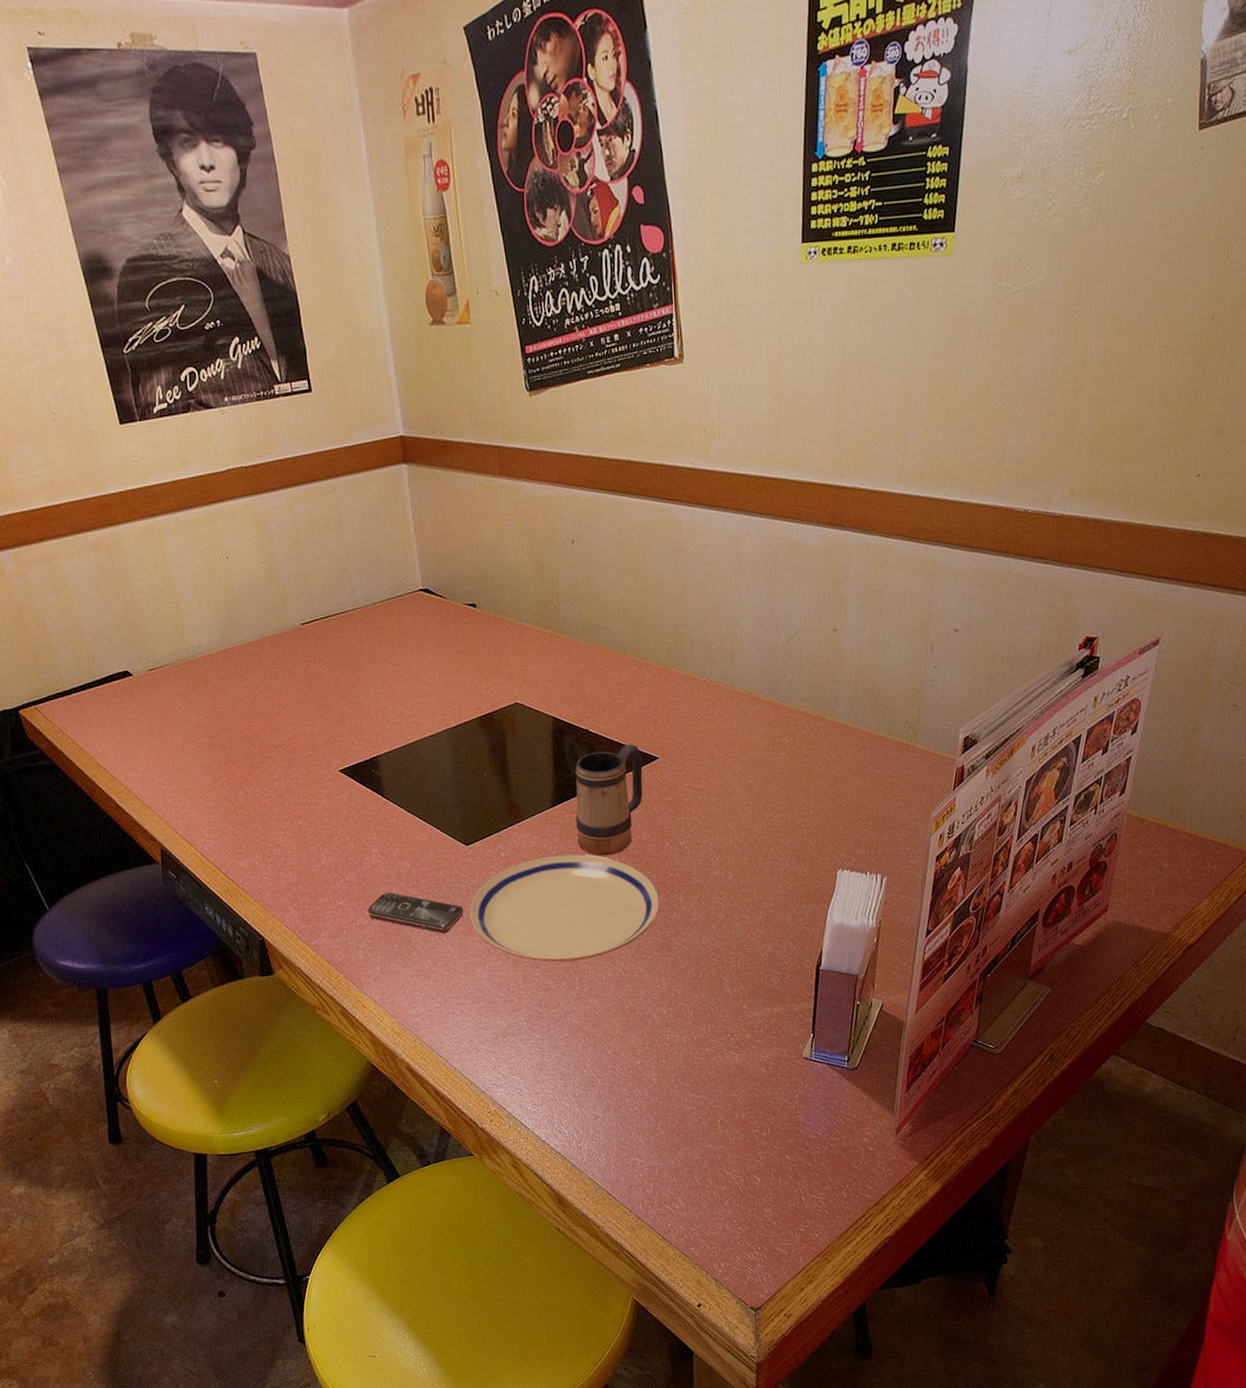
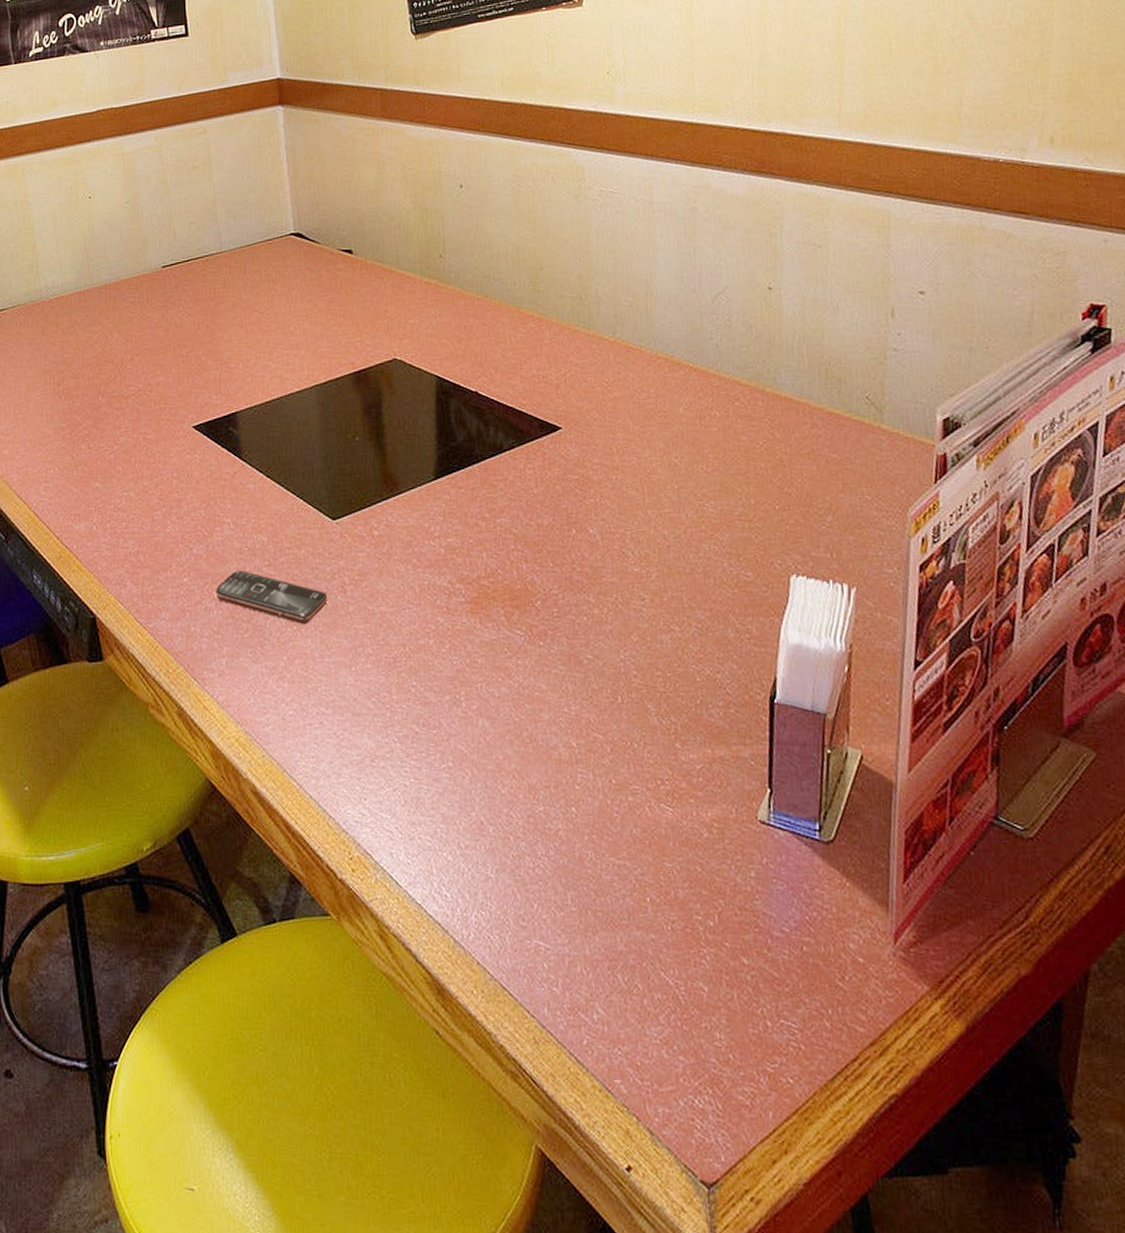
plate: present [470,854,659,963] -> none [335,537,565,670]
beer mug: present [575,744,643,856] -> none [462,410,543,542]

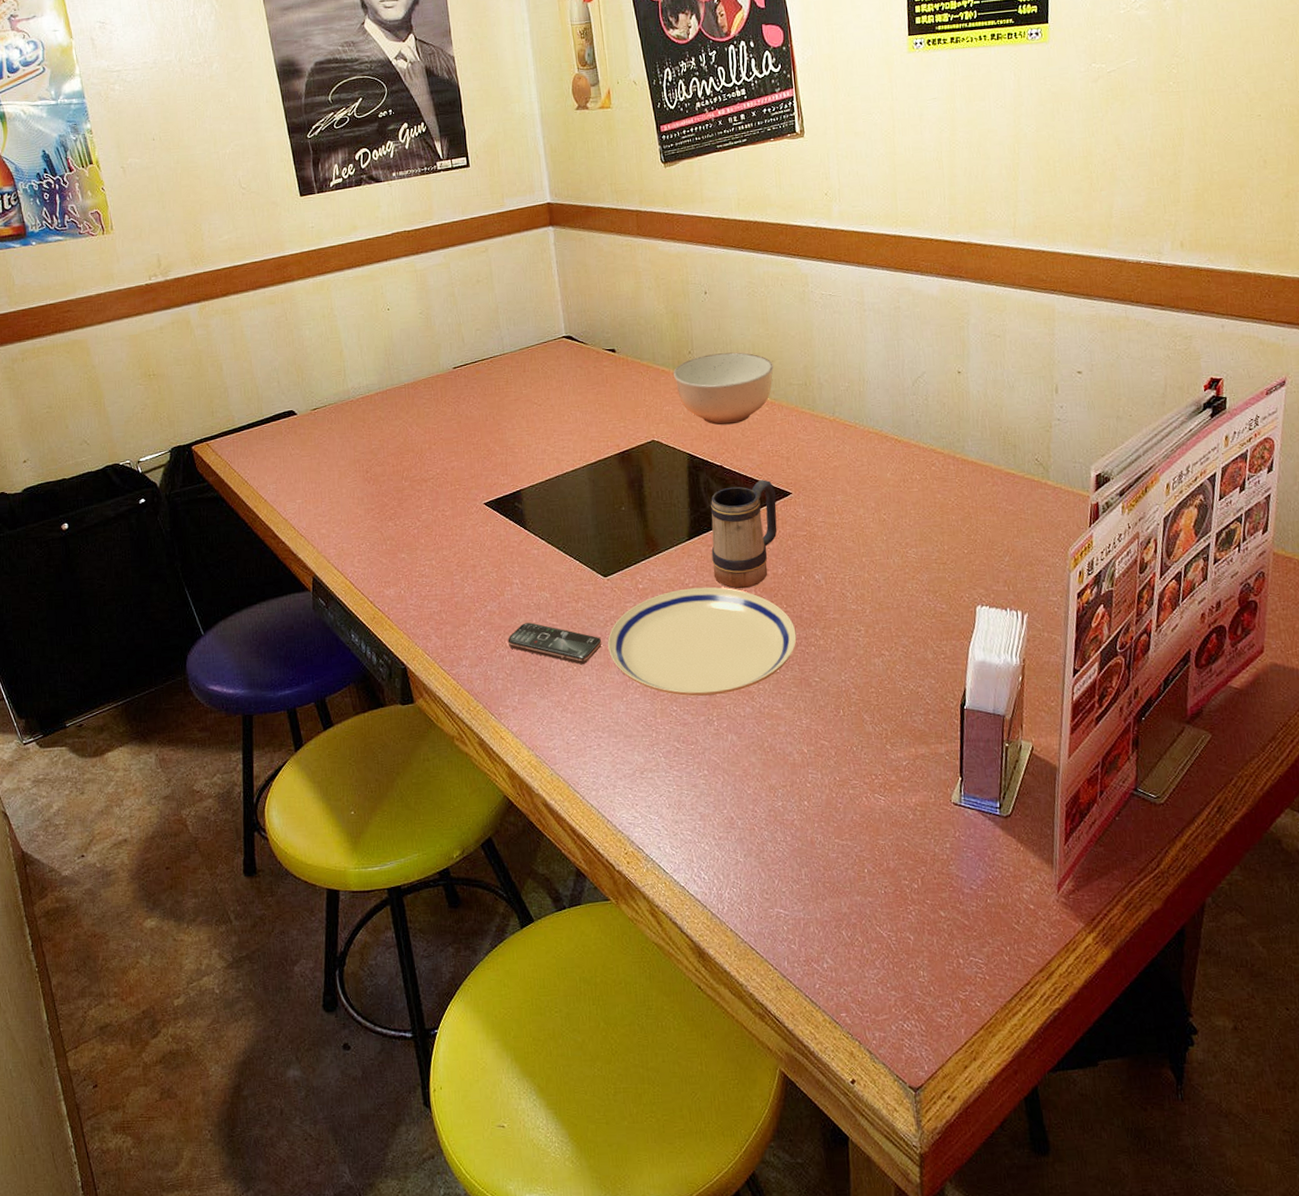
plate: none [335,537,565,670] -> present [608,587,797,697]
bowl: none [420,257,542,344] -> present [673,352,774,425]
beer mug: none [462,410,543,542] -> present [710,479,777,589]

